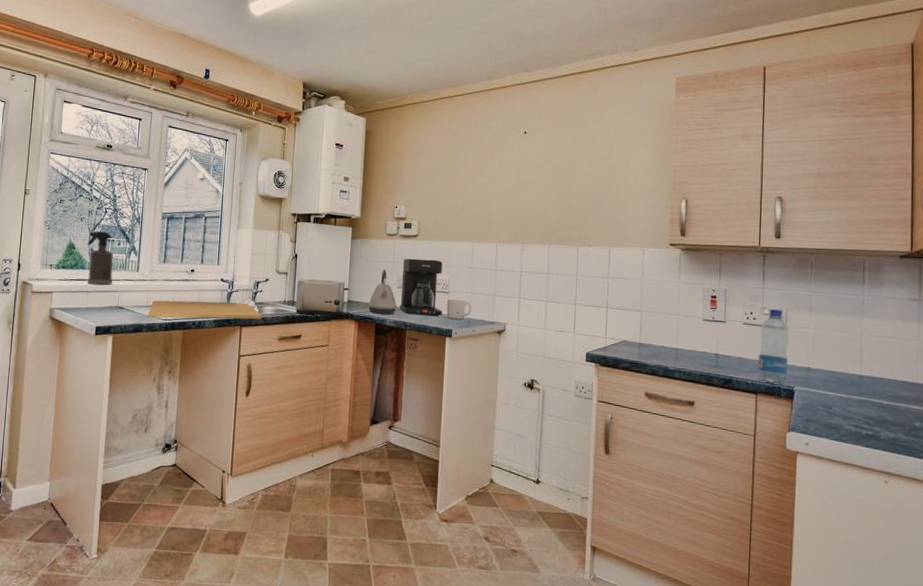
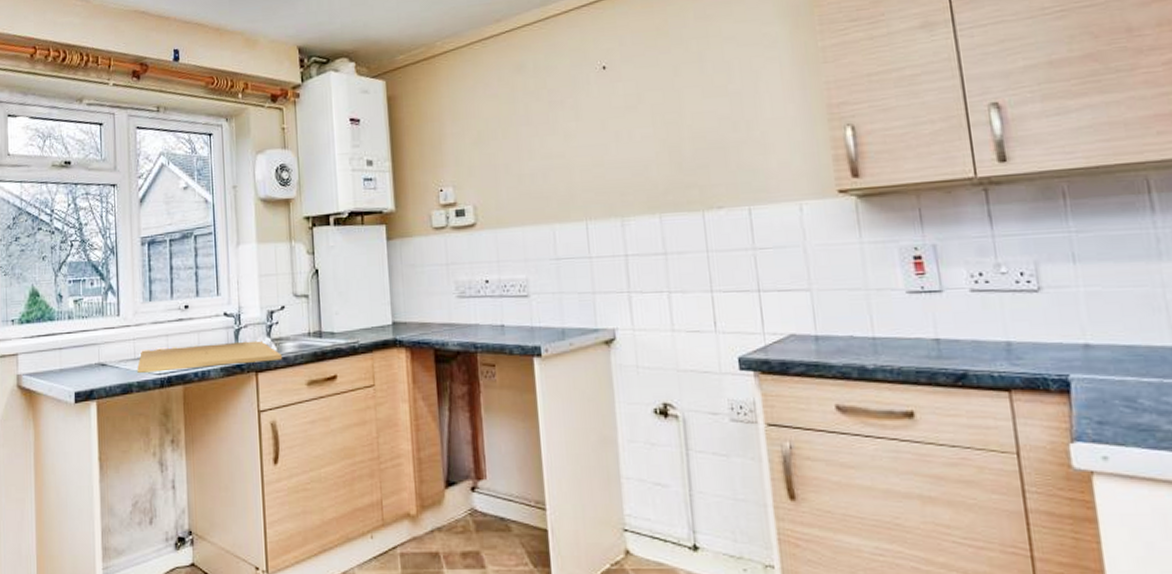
spray bottle: present [86,231,114,285] -> none [52,270,89,340]
toaster: present [295,279,349,317] -> none [322,298,392,348]
kettle: present [368,270,397,316] -> none [420,276,460,337]
coffee maker: present [399,258,443,316] -> none [460,254,524,332]
mug: present [446,299,472,320] -> none [528,303,564,331]
bottle: present [757,309,790,385] -> none [998,264,1054,374]

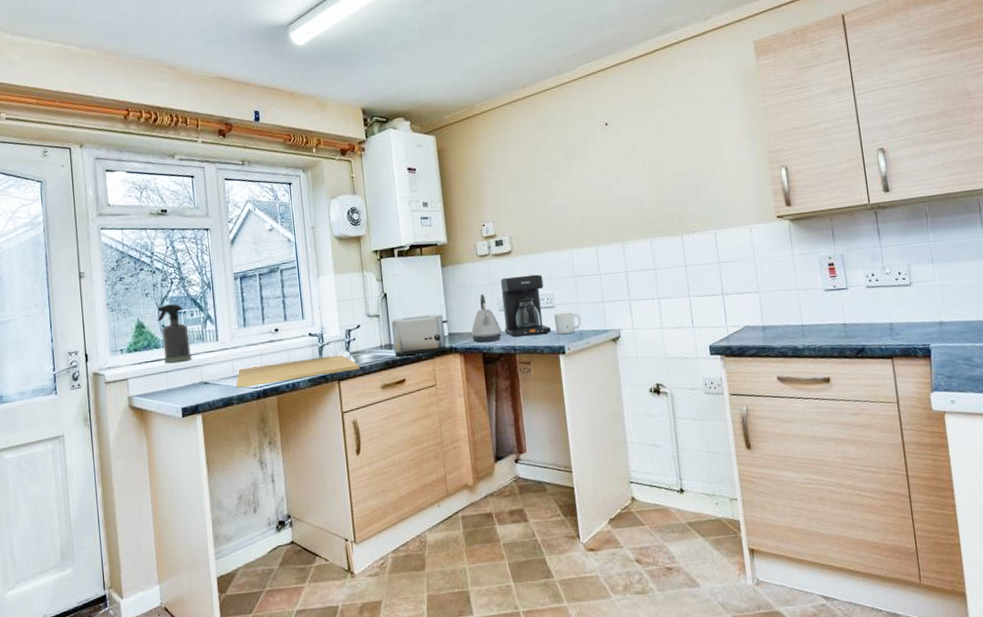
spray bottle: none [52,270,89,340] -> present [156,304,191,364]
toaster: none [322,298,392,348] -> present [391,314,448,357]
kettle: none [420,276,460,337] -> present [471,294,502,343]
coffee maker: none [460,254,524,332] -> present [501,274,551,338]
mug: none [528,303,564,331] -> present [554,312,582,335]

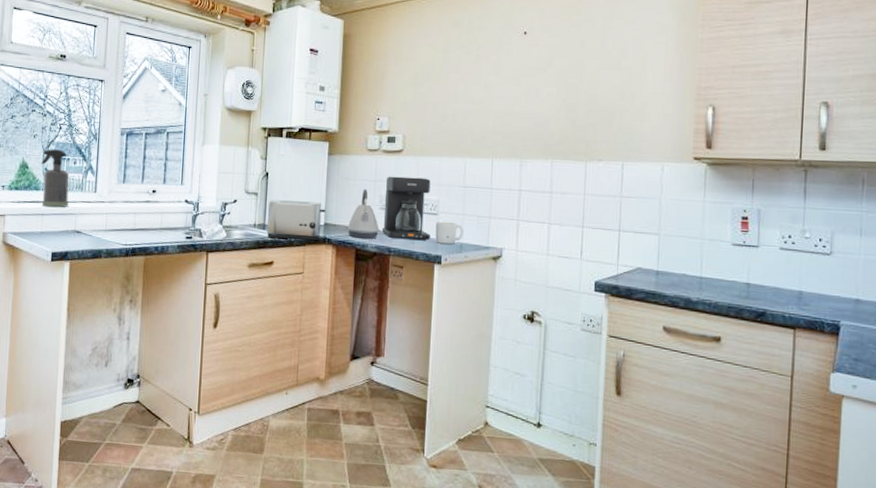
cutting board: present [236,354,361,388] -> none [107,223,231,245]

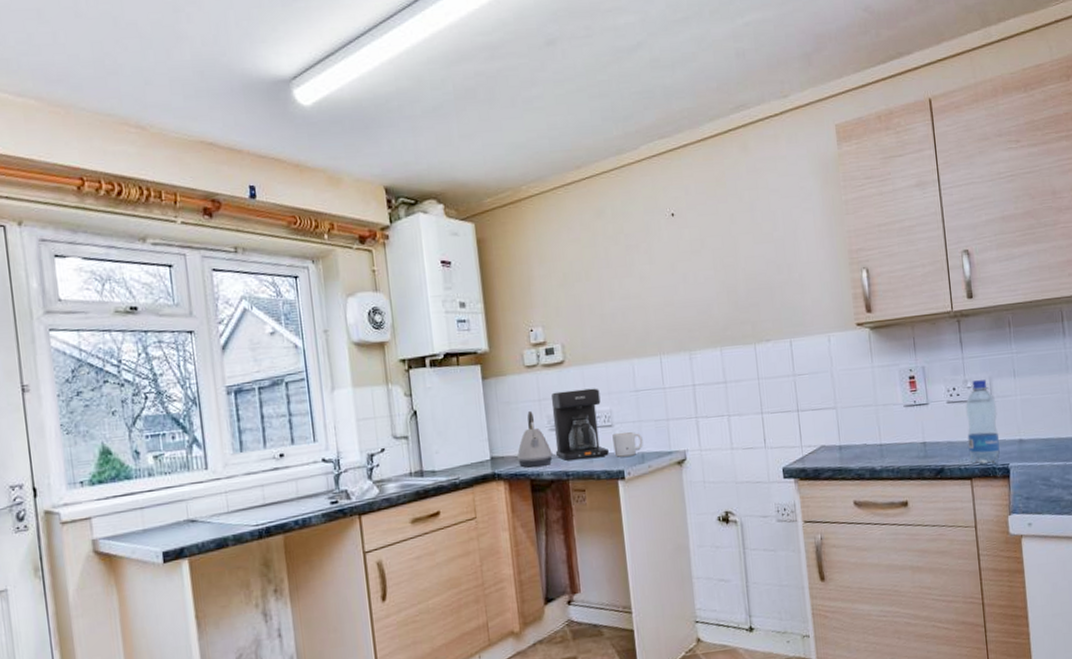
spray bottle: present [40,149,70,208] -> none [127,424,174,498]
toaster: present [266,200,326,241] -> none [422,435,490,486]
bottle: none [796,232,836,319] -> present [965,380,1000,465]

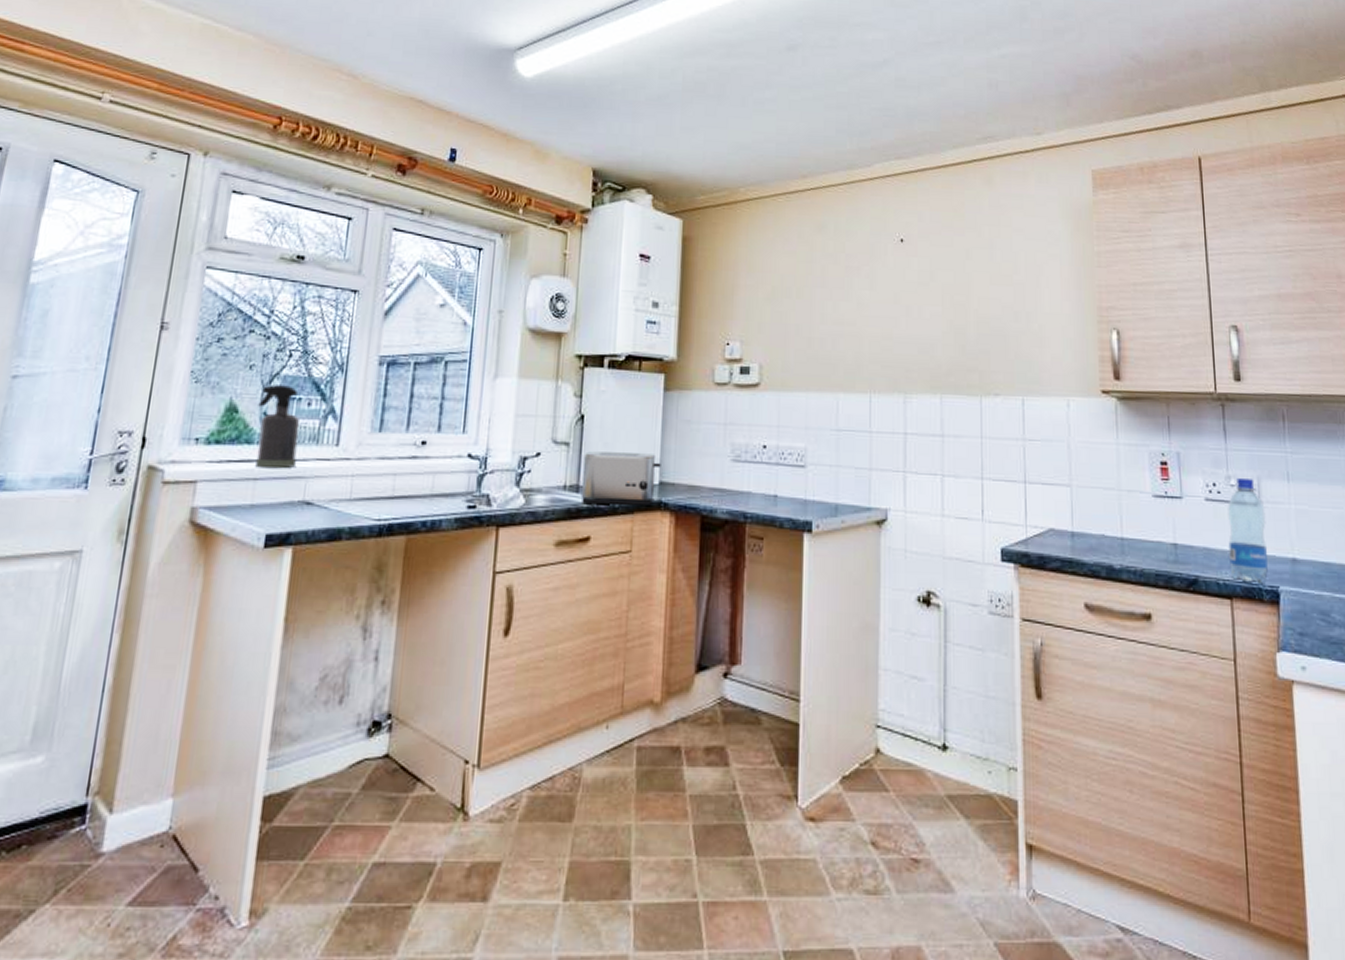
spray bottle: none [127,424,174,498] -> present [255,385,301,469]
toaster: none [422,435,490,486] -> present [580,451,661,507]
kettle: present [516,411,553,469] -> none [689,435,731,503]
coffee maker: present [552,388,609,461] -> none [734,417,797,501]
mug: present [612,431,643,457] -> none [803,475,839,506]

